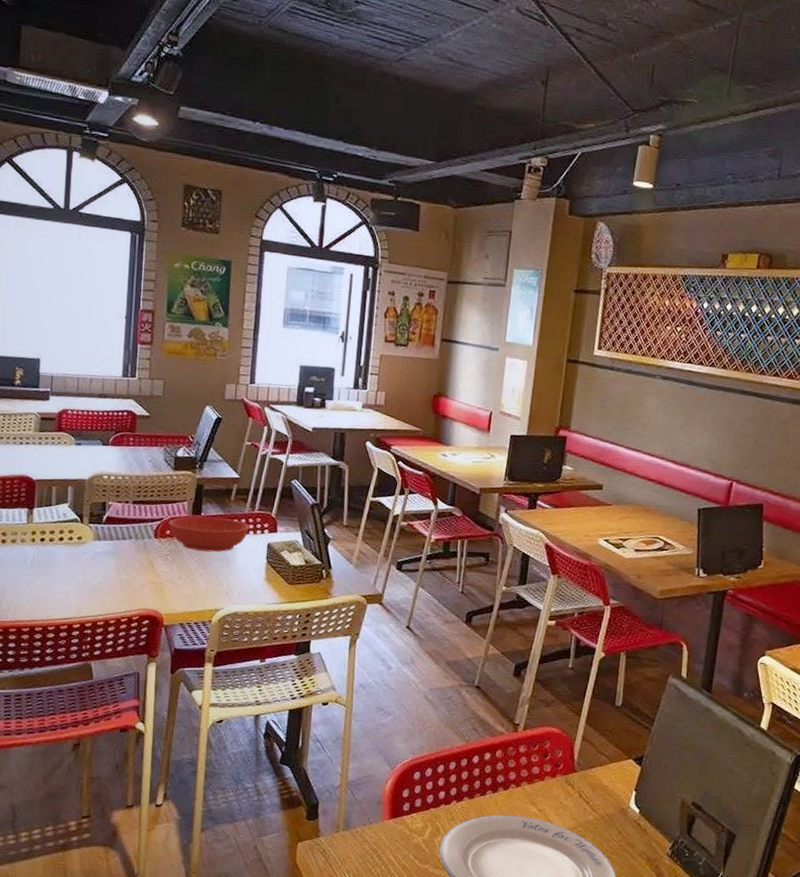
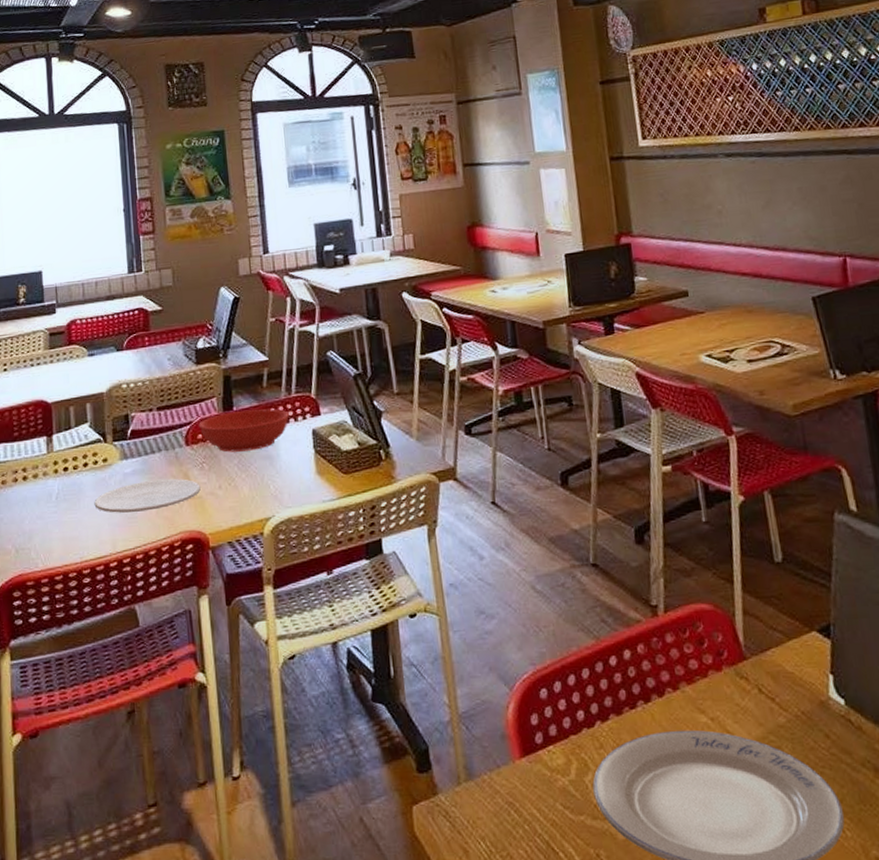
plate: none [65,561,163,587] -> present [94,478,201,513]

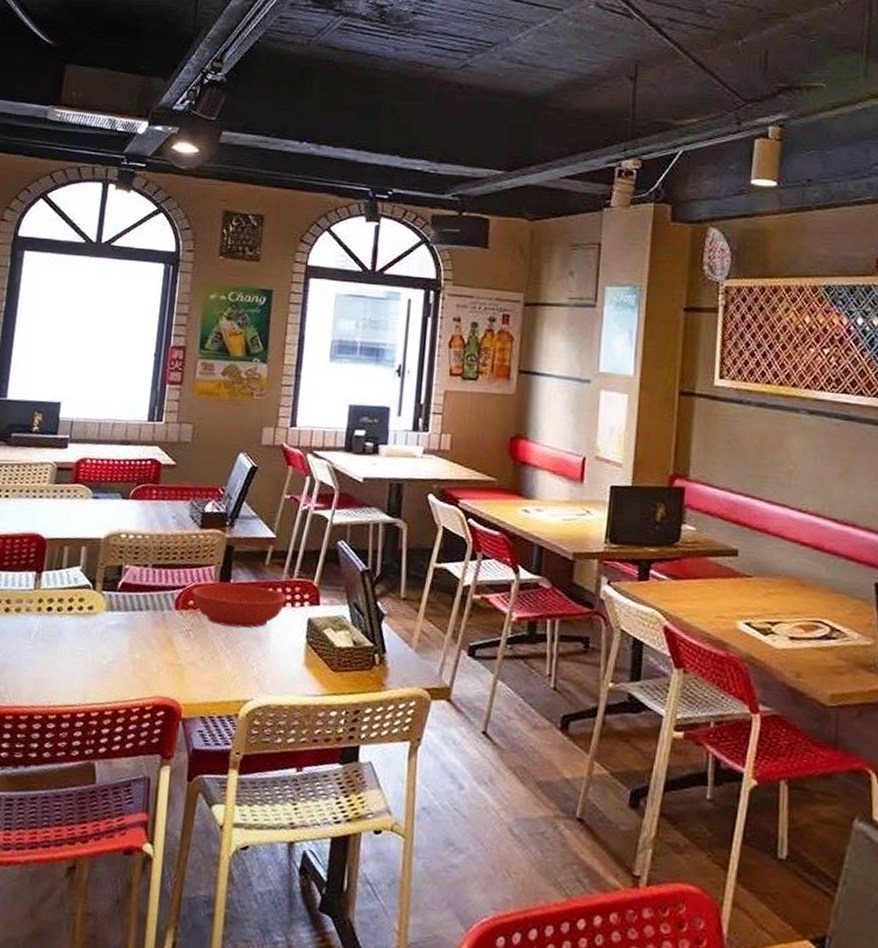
plate: present [94,478,201,513] -> none [72,637,183,669]

